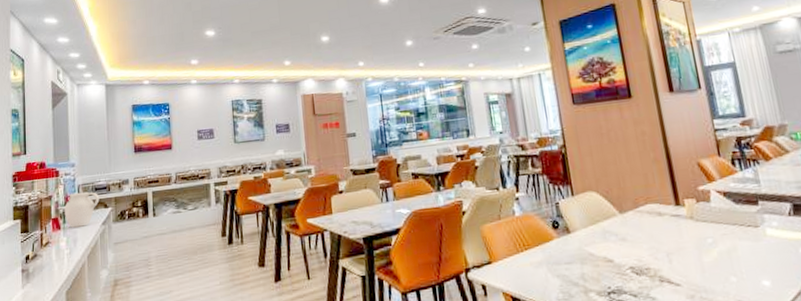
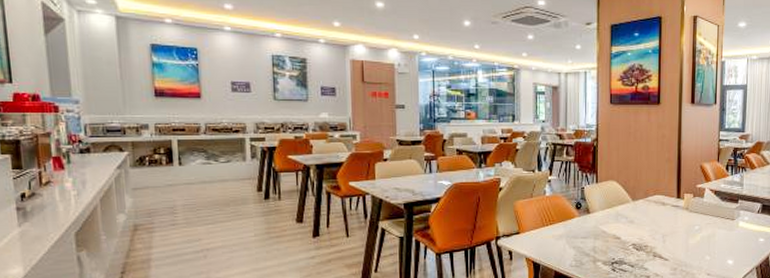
jug: present [64,191,100,228] -> none [68,132,113,169]

